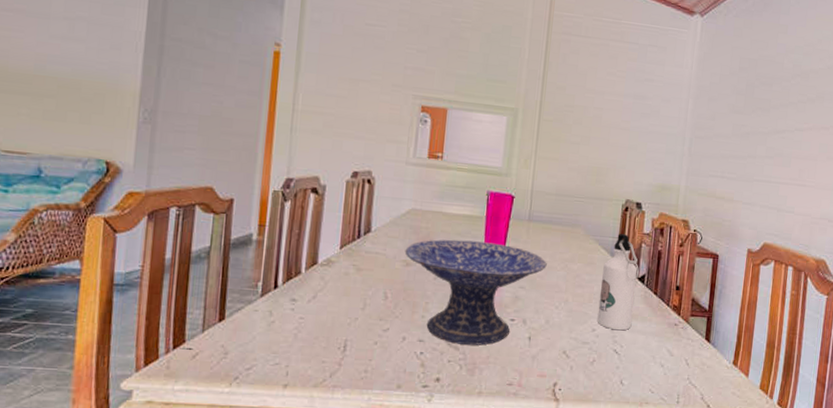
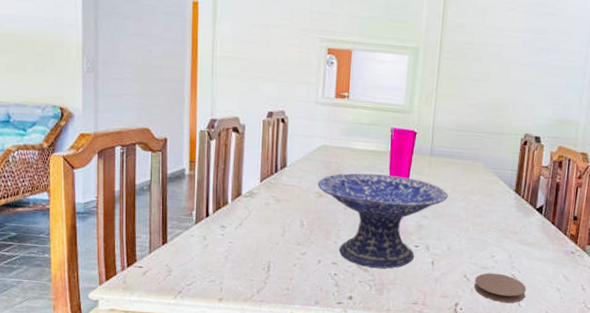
coaster: none [574,348,629,382] -> present [474,273,526,303]
water bottle: present [598,234,639,331] -> none [497,167,537,258]

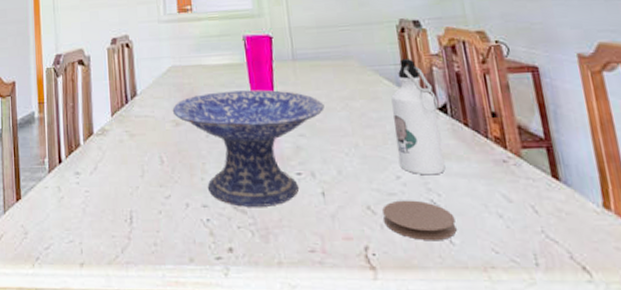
water bottle: none [497,167,537,258] -> present [391,59,446,175]

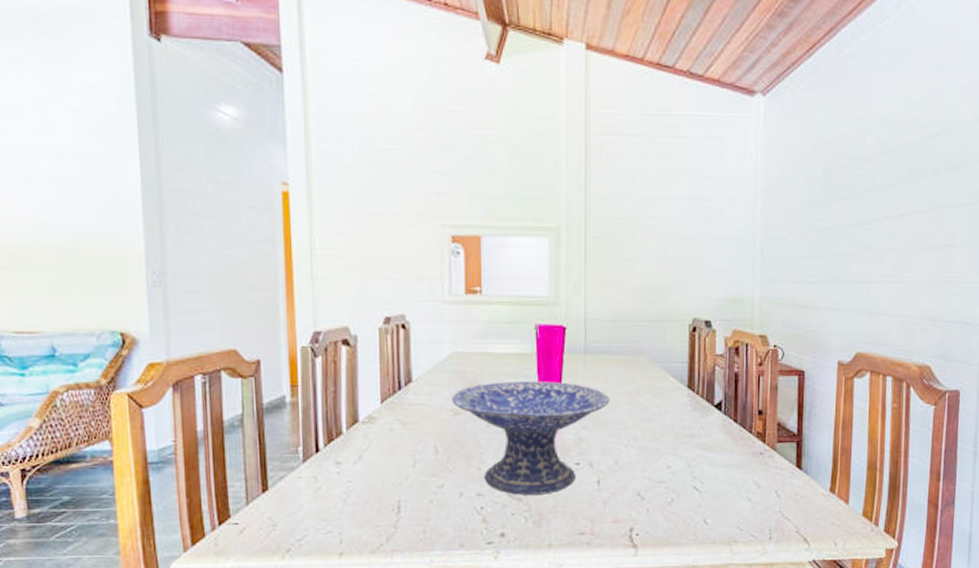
coaster: present [382,200,457,241] -> none [651,487,712,522]
water bottle: present [391,59,446,175] -> none [673,358,714,465]

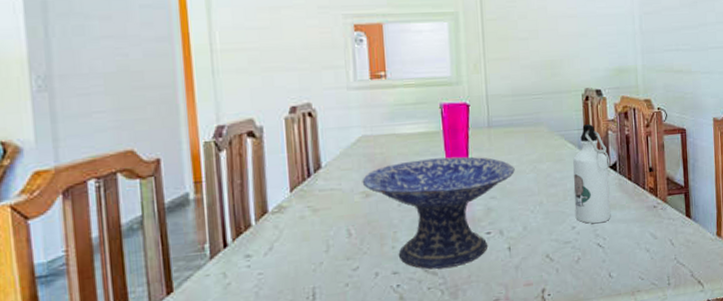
water bottle: none [673,358,714,465] -> present [573,124,611,224]

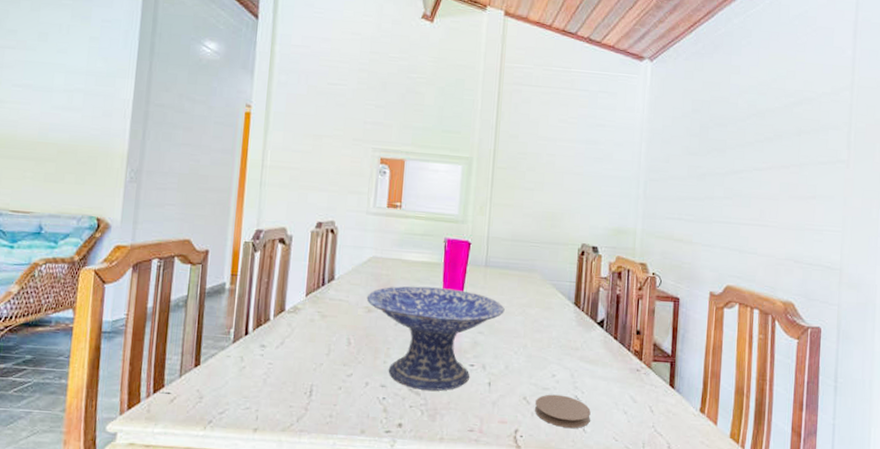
coaster: none [559,245,615,278] -> present [535,394,591,429]
water bottle: present [573,124,611,224] -> none [557,278,598,376]

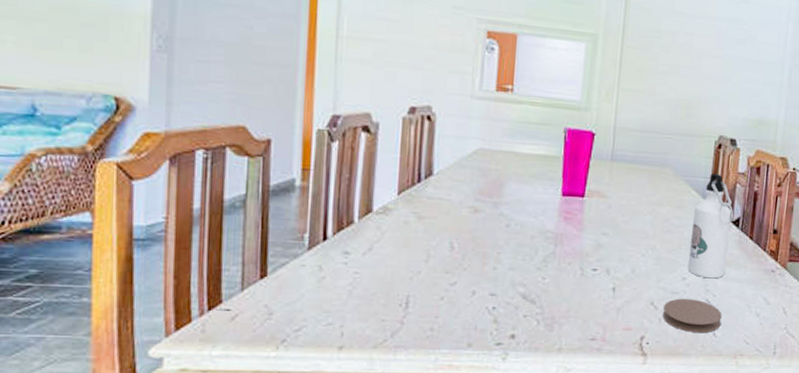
decorative bowl: present [366,286,505,391] -> none [472,182,632,298]
water bottle: none [557,278,598,376] -> present [688,173,733,279]

